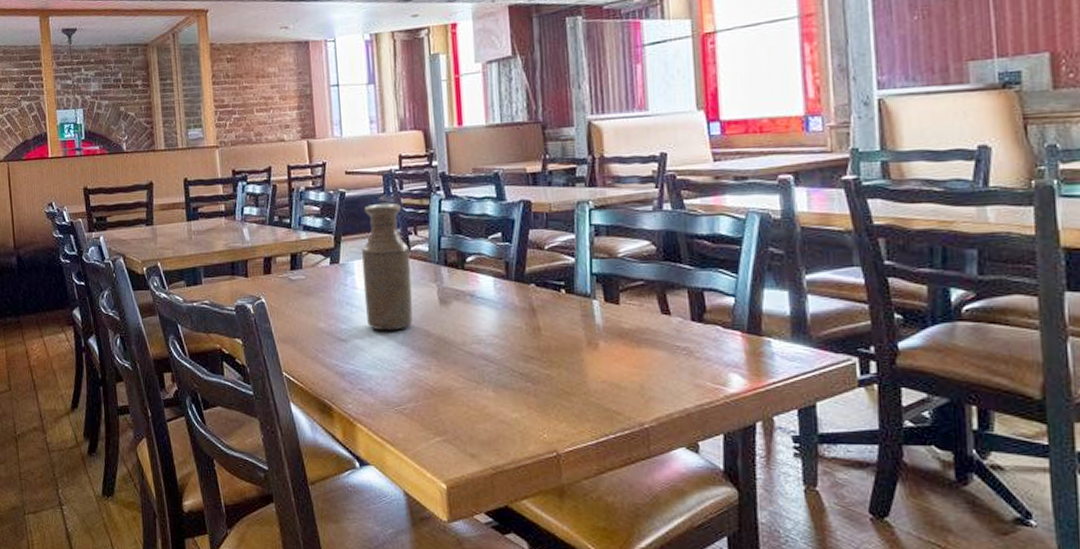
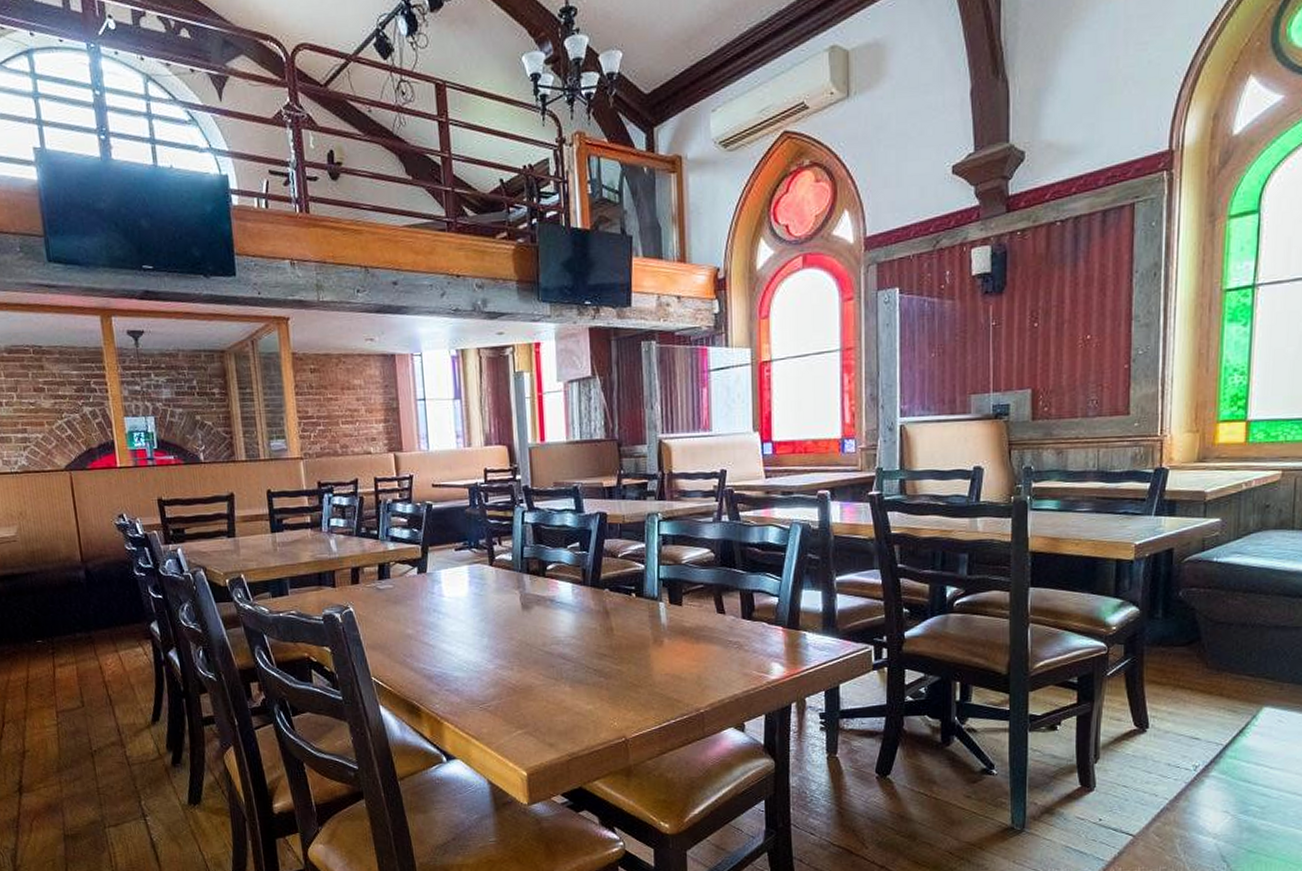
bottle: present [361,203,413,331] -> none [447,514,497,635]

